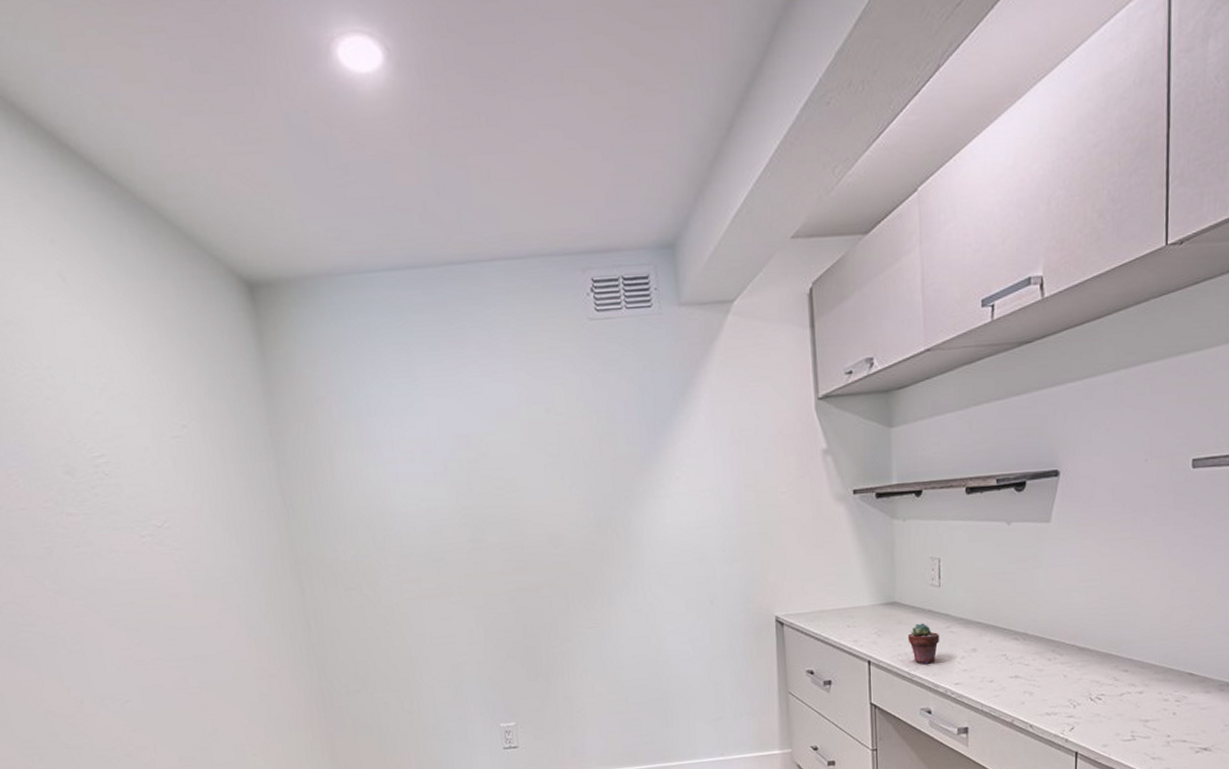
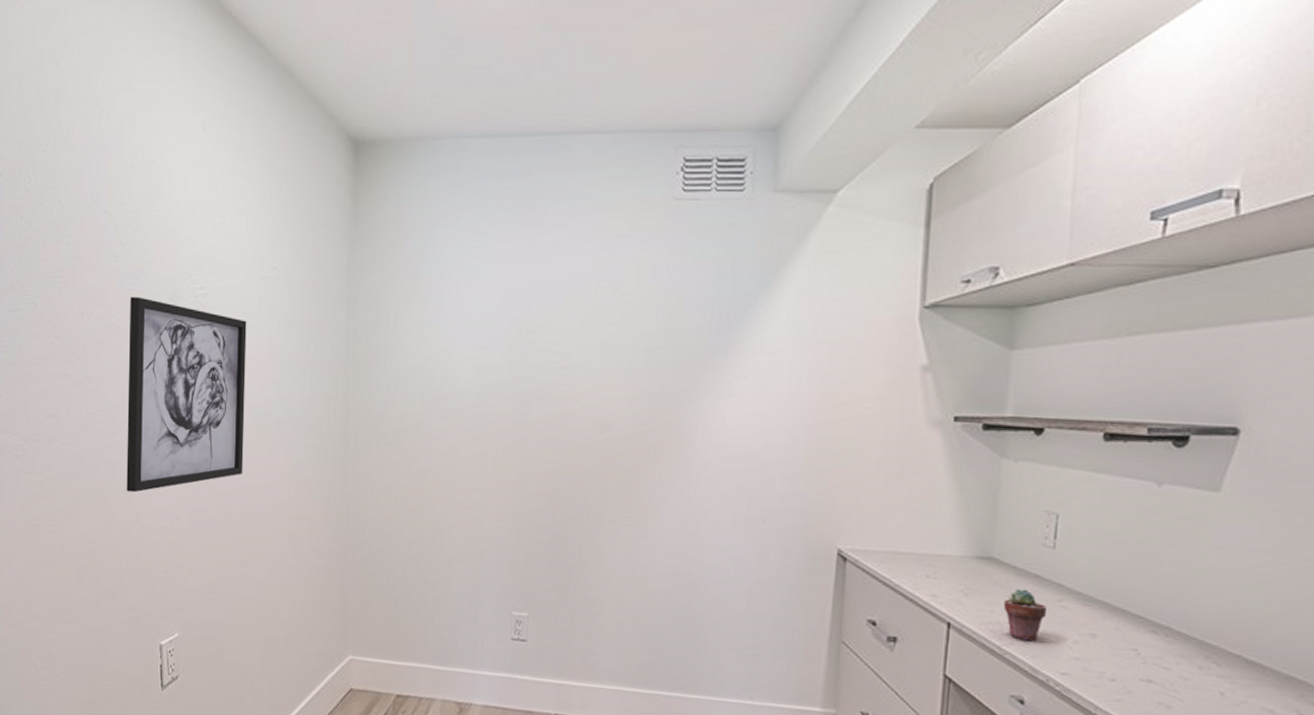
wall art: none [15,473,194,683] -> present [126,296,247,493]

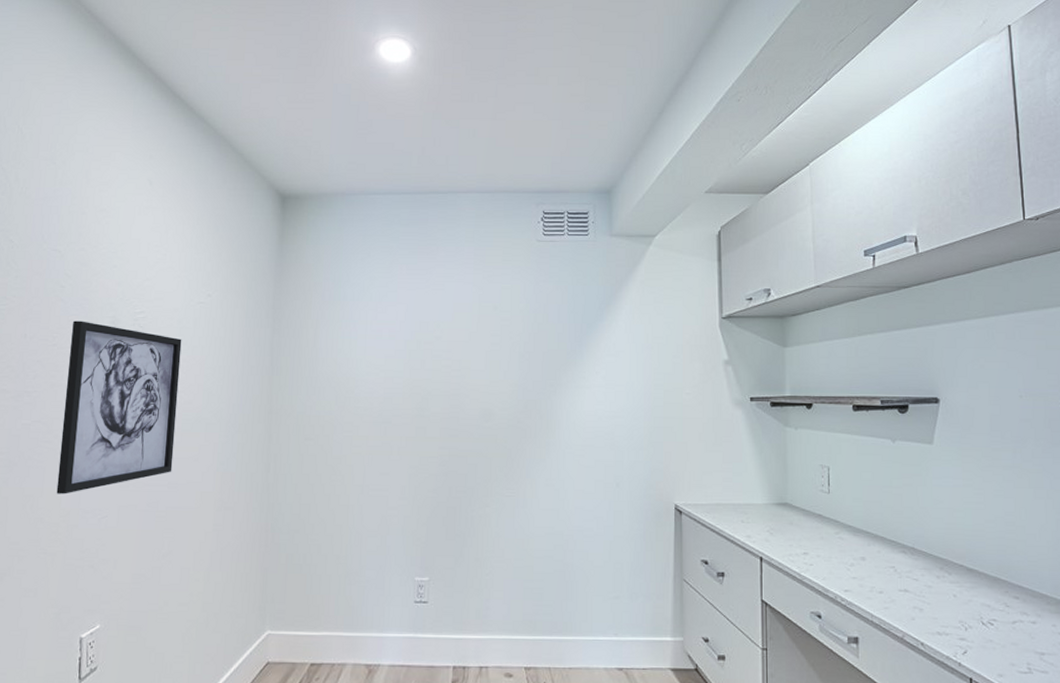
potted succulent: present [1003,588,1048,642] -> none [798,526,830,567]

